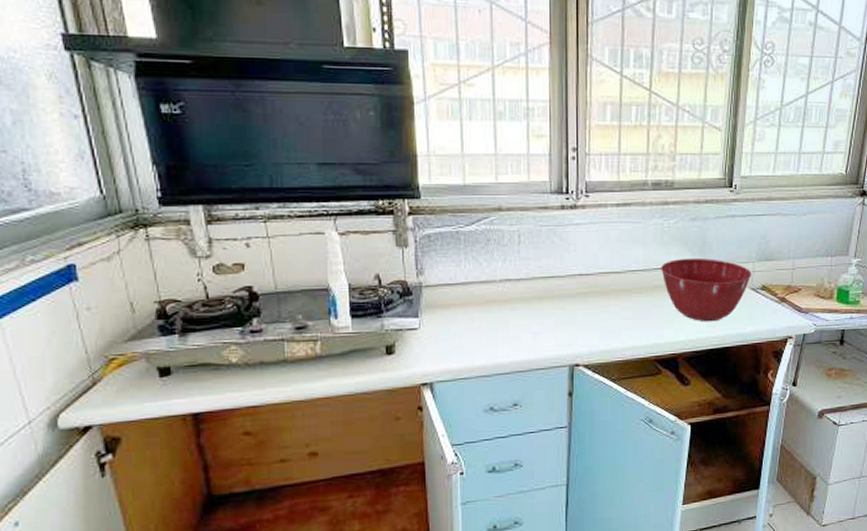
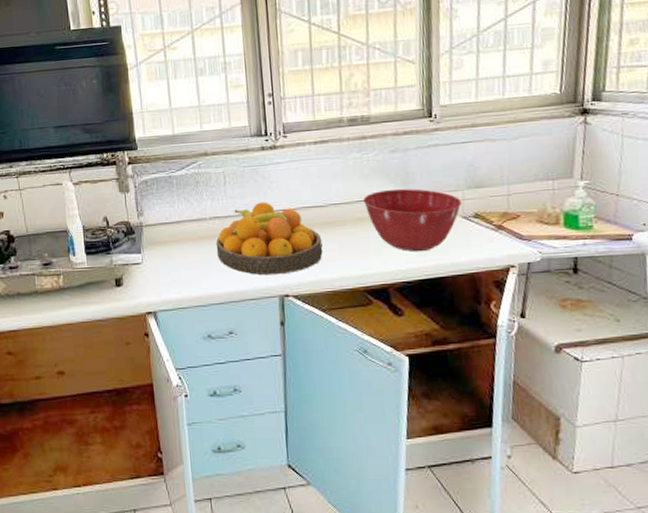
fruit bowl: none [505,265,617,344] -> present [216,202,323,276]

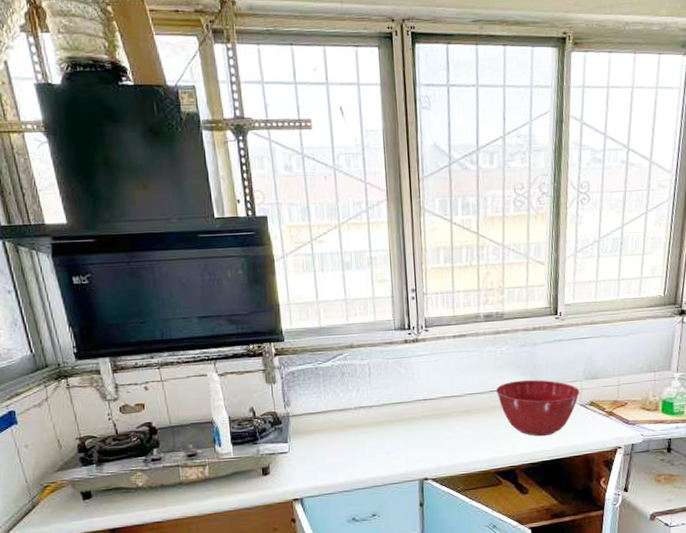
fruit bowl: present [216,202,323,276] -> none [360,392,459,461]

